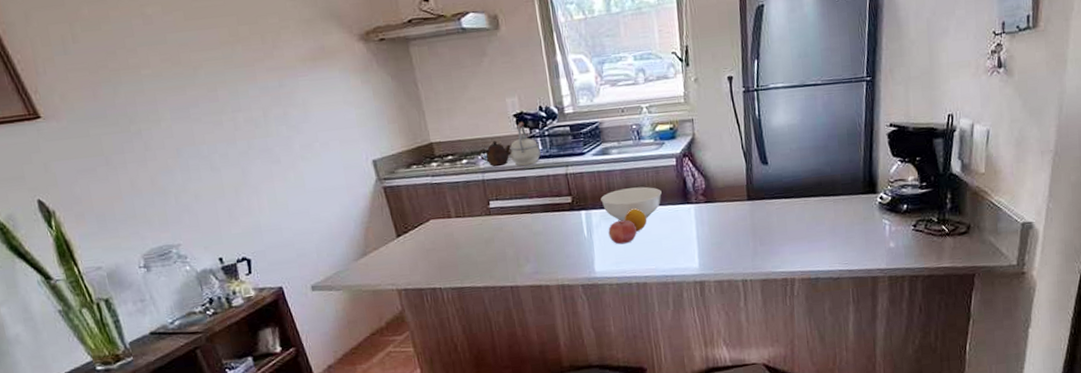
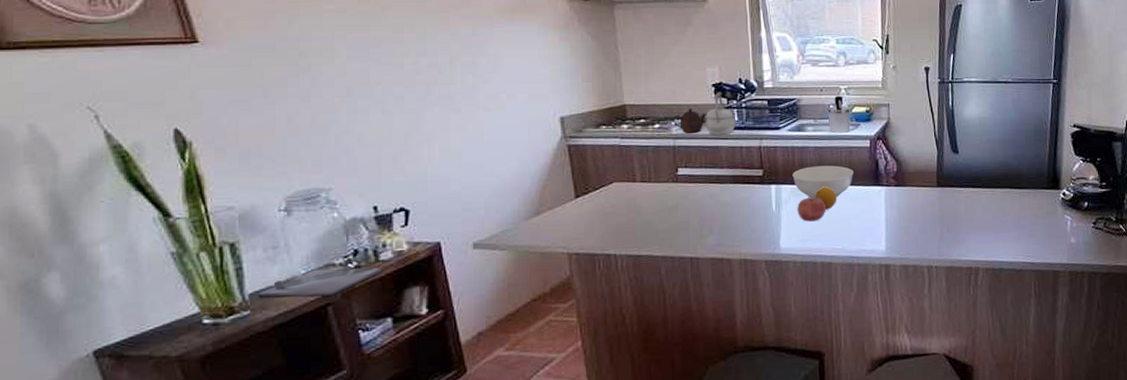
tray: none [136,313,237,346] -> present [258,267,382,298]
soap dispenser: none [631,115,656,155] -> present [828,96,851,134]

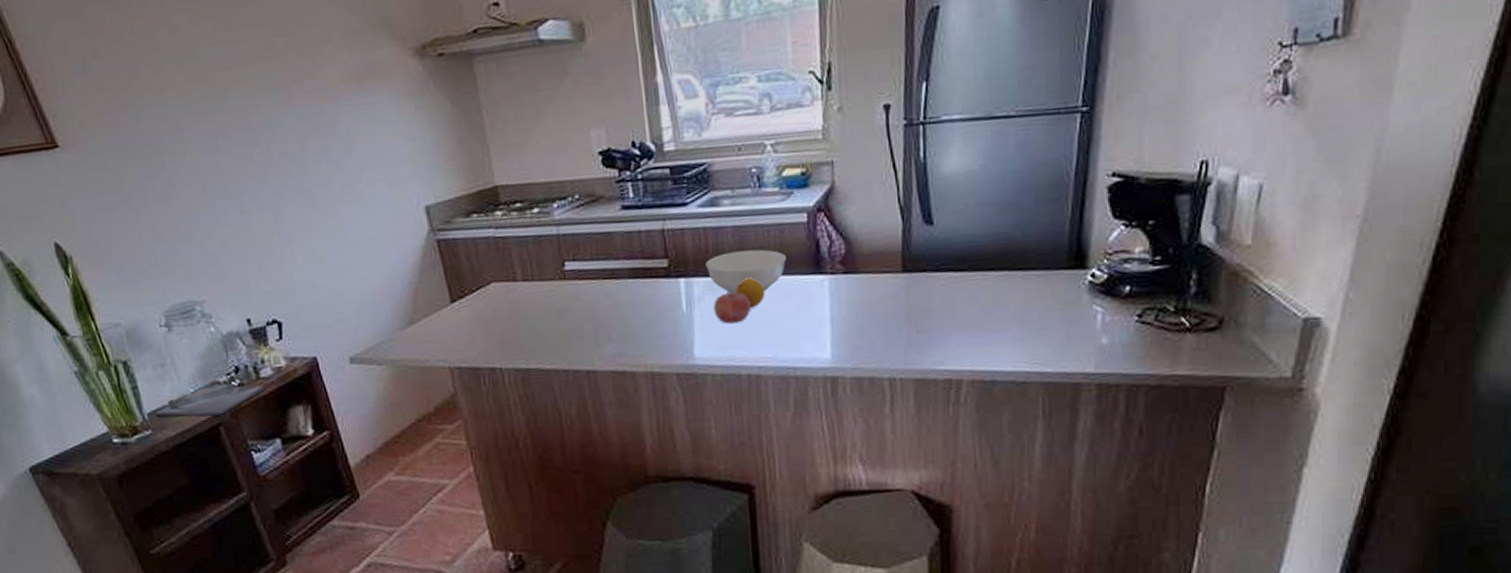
teapot: present [673,108,706,134] -> none [554,185,594,219]
kettle: present [705,91,737,136] -> none [592,160,632,219]
soap dispenser: present [828,96,851,134] -> none [749,155,781,207]

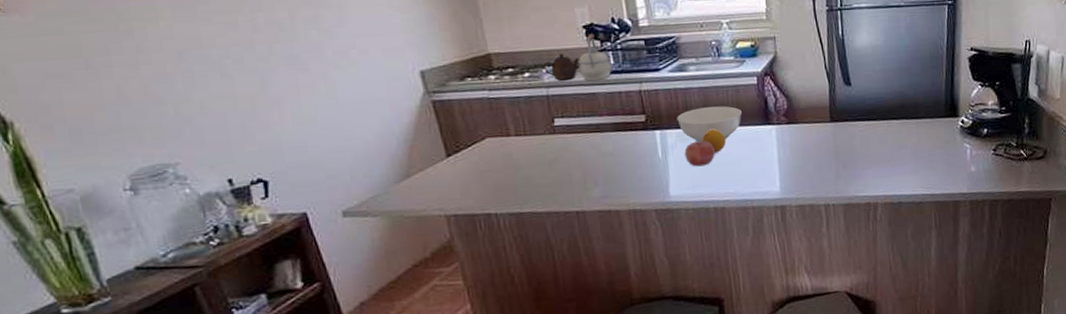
tray: present [155,385,265,418] -> none [116,243,248,283]
teapot: none [554,185,594,219] -> present [543,53,579,82]
kettle: none [592,160,632,219] -> present [578,33,613,82]

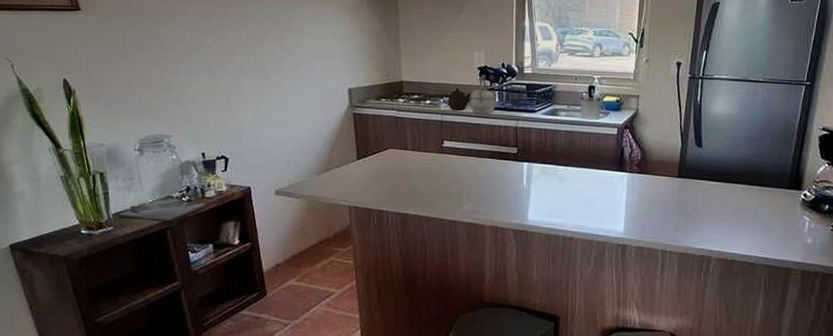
tray: none [116,243,248,283] -> present [118,199,207,222]
bowl: present [677,106,742,142] -> none [543,148,600,179]
fruit: present [684,140,715,167] -> none [545,176,571,199]
fruit: present [701,128,727,153] -> none [561,168,583,190]
soap dispenser: none [710,31,736,72] -> present [580,85,602,120]

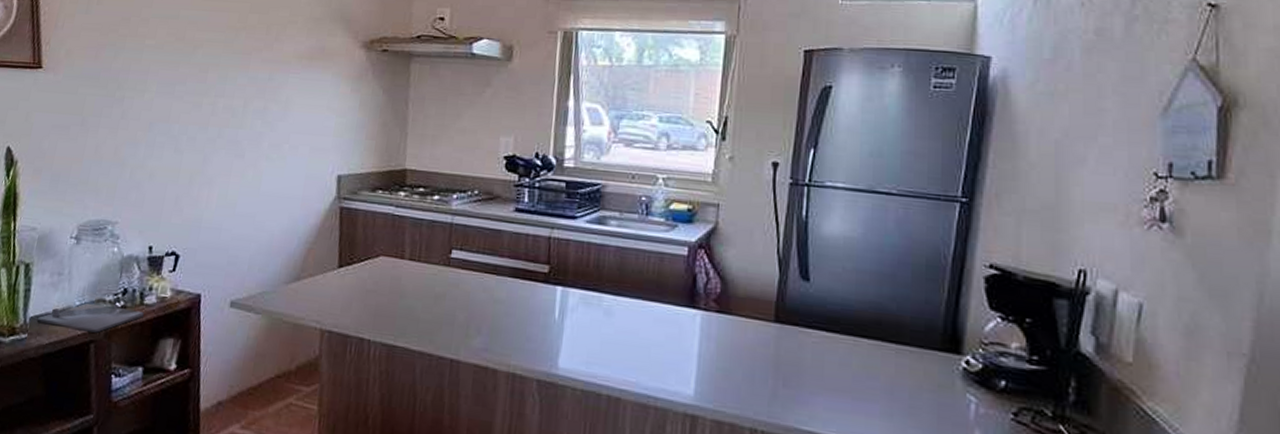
teapot: present [442,88,471,111] -> none [454,181,492,212]
kettle: present [469,74,497,115] -> none [489,165,526,218]
soap dispenser: present [580,85,602,120] -> none [637,186,667,235]

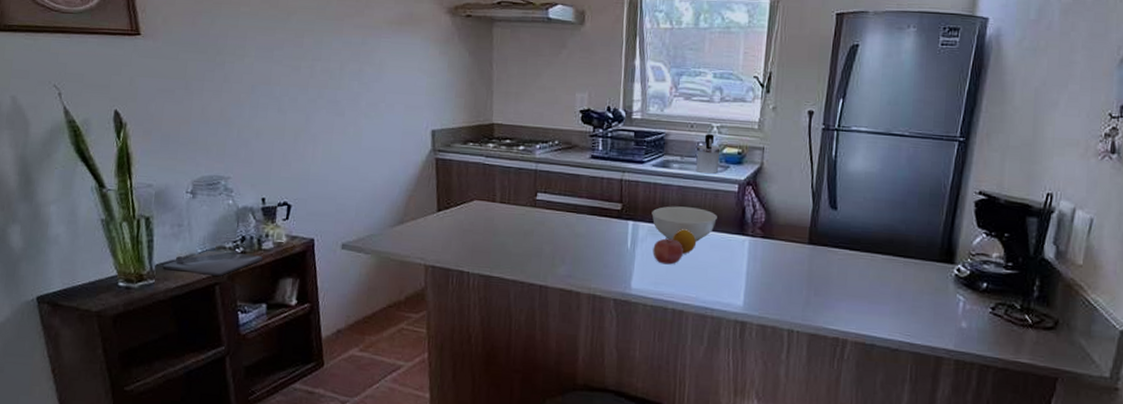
bowl: none [584,270,663,315] -> present [651,206,717,242]
fruit: none [584,308,621,341] -> present [652,238,683,265]
fruit: none [608,298,638,329] -> present [672,229,697,254]
soap dispenser: none [637,186,667,235] -> present [695,134,721,175]

